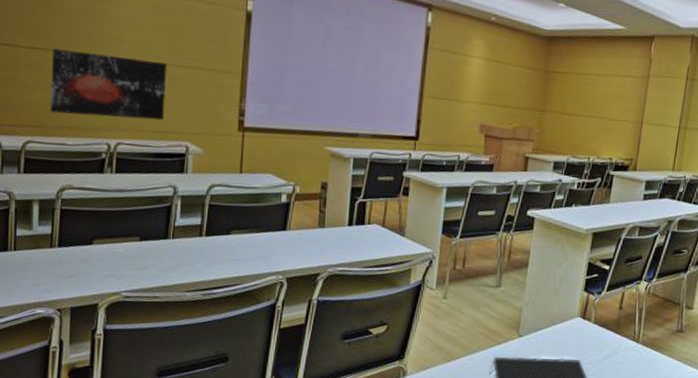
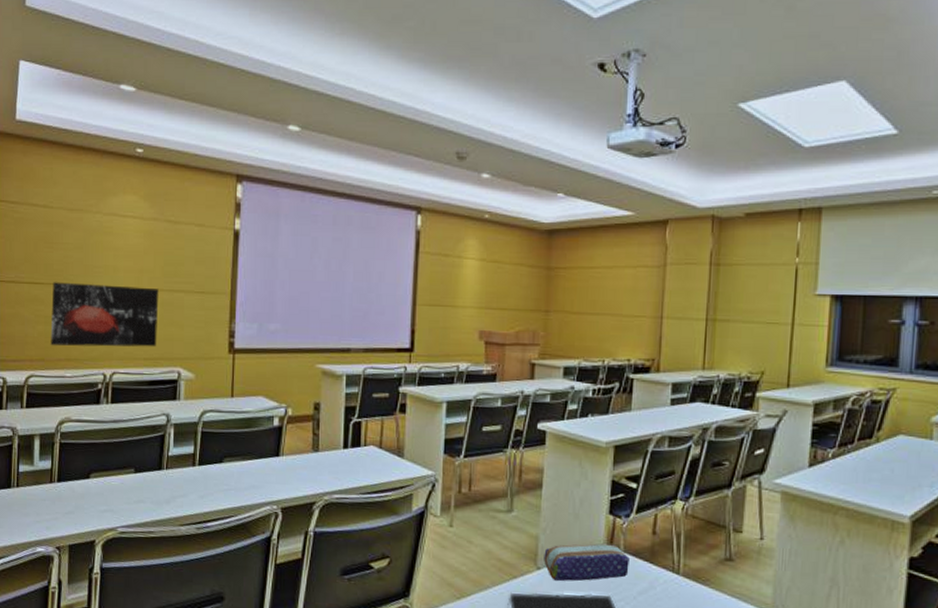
pencil case: none [525,316,599,347] -> present [544,543,629,581]

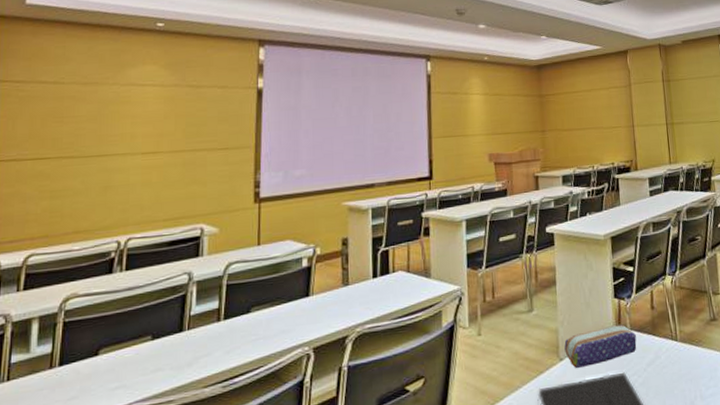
wall art: present [50,282,159,347] -> none [56,150,180,221]

